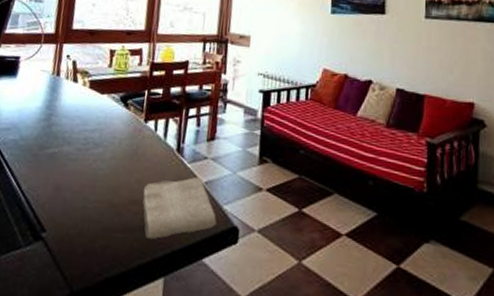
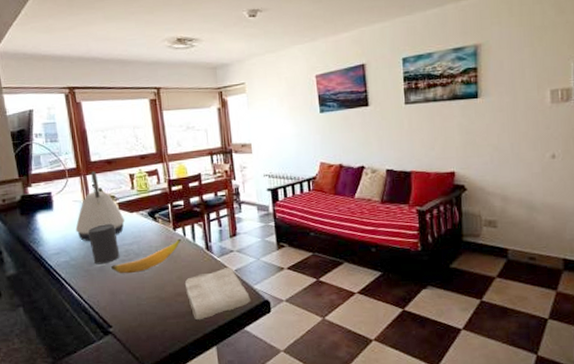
kettle: none [35,40,93,121] -> present [75,171,125,242]
cup: none [45,102,80,151] -> present [88,224,120,265]
banana: none [62,133,151,167] -> present [110,238,181,274]

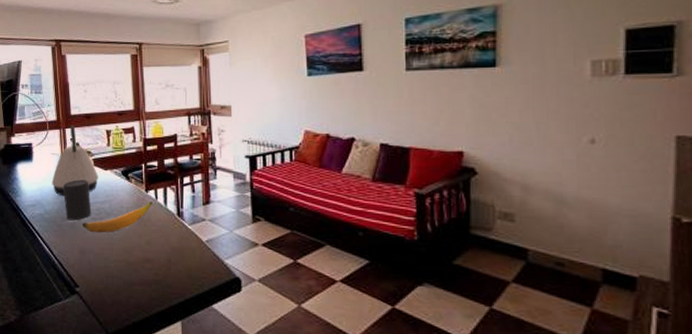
washcloth: present [184,267,251,319] -> none [153,237,221,290]

